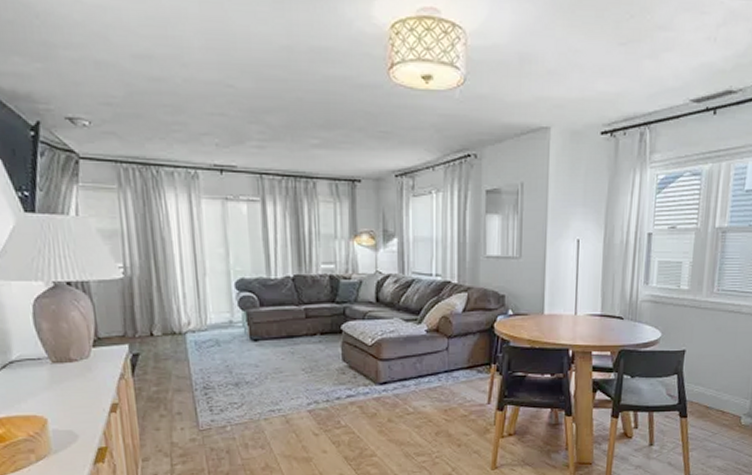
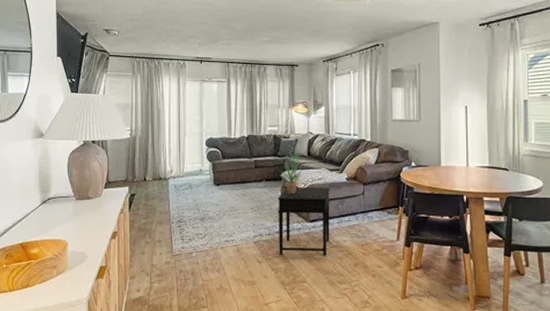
side table: none [337,342,405,426] -> present [277,187,330,256]
potted plant: none [339,298,370,350] -> present [280,153,303,193]

